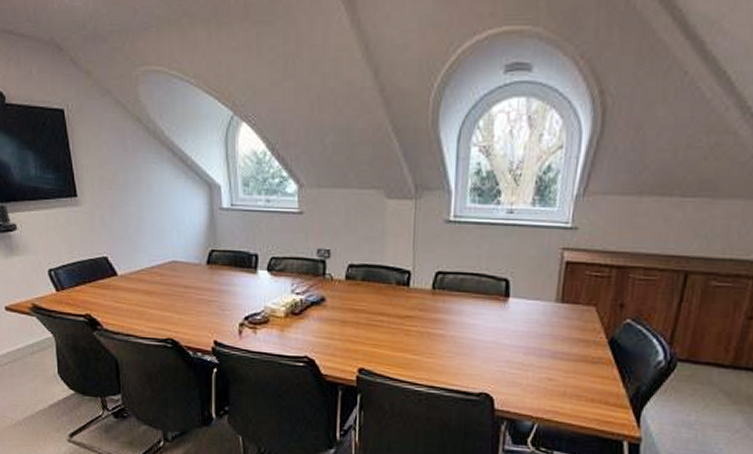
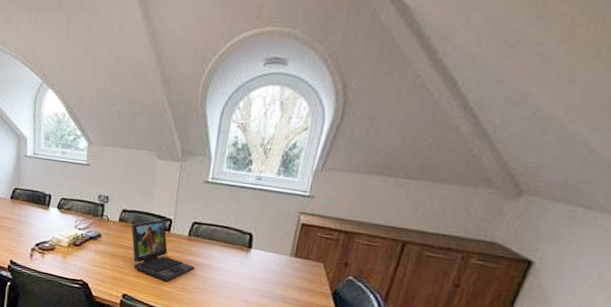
laptop: none [361,273,444,347] -> present [131,220,195,281]

